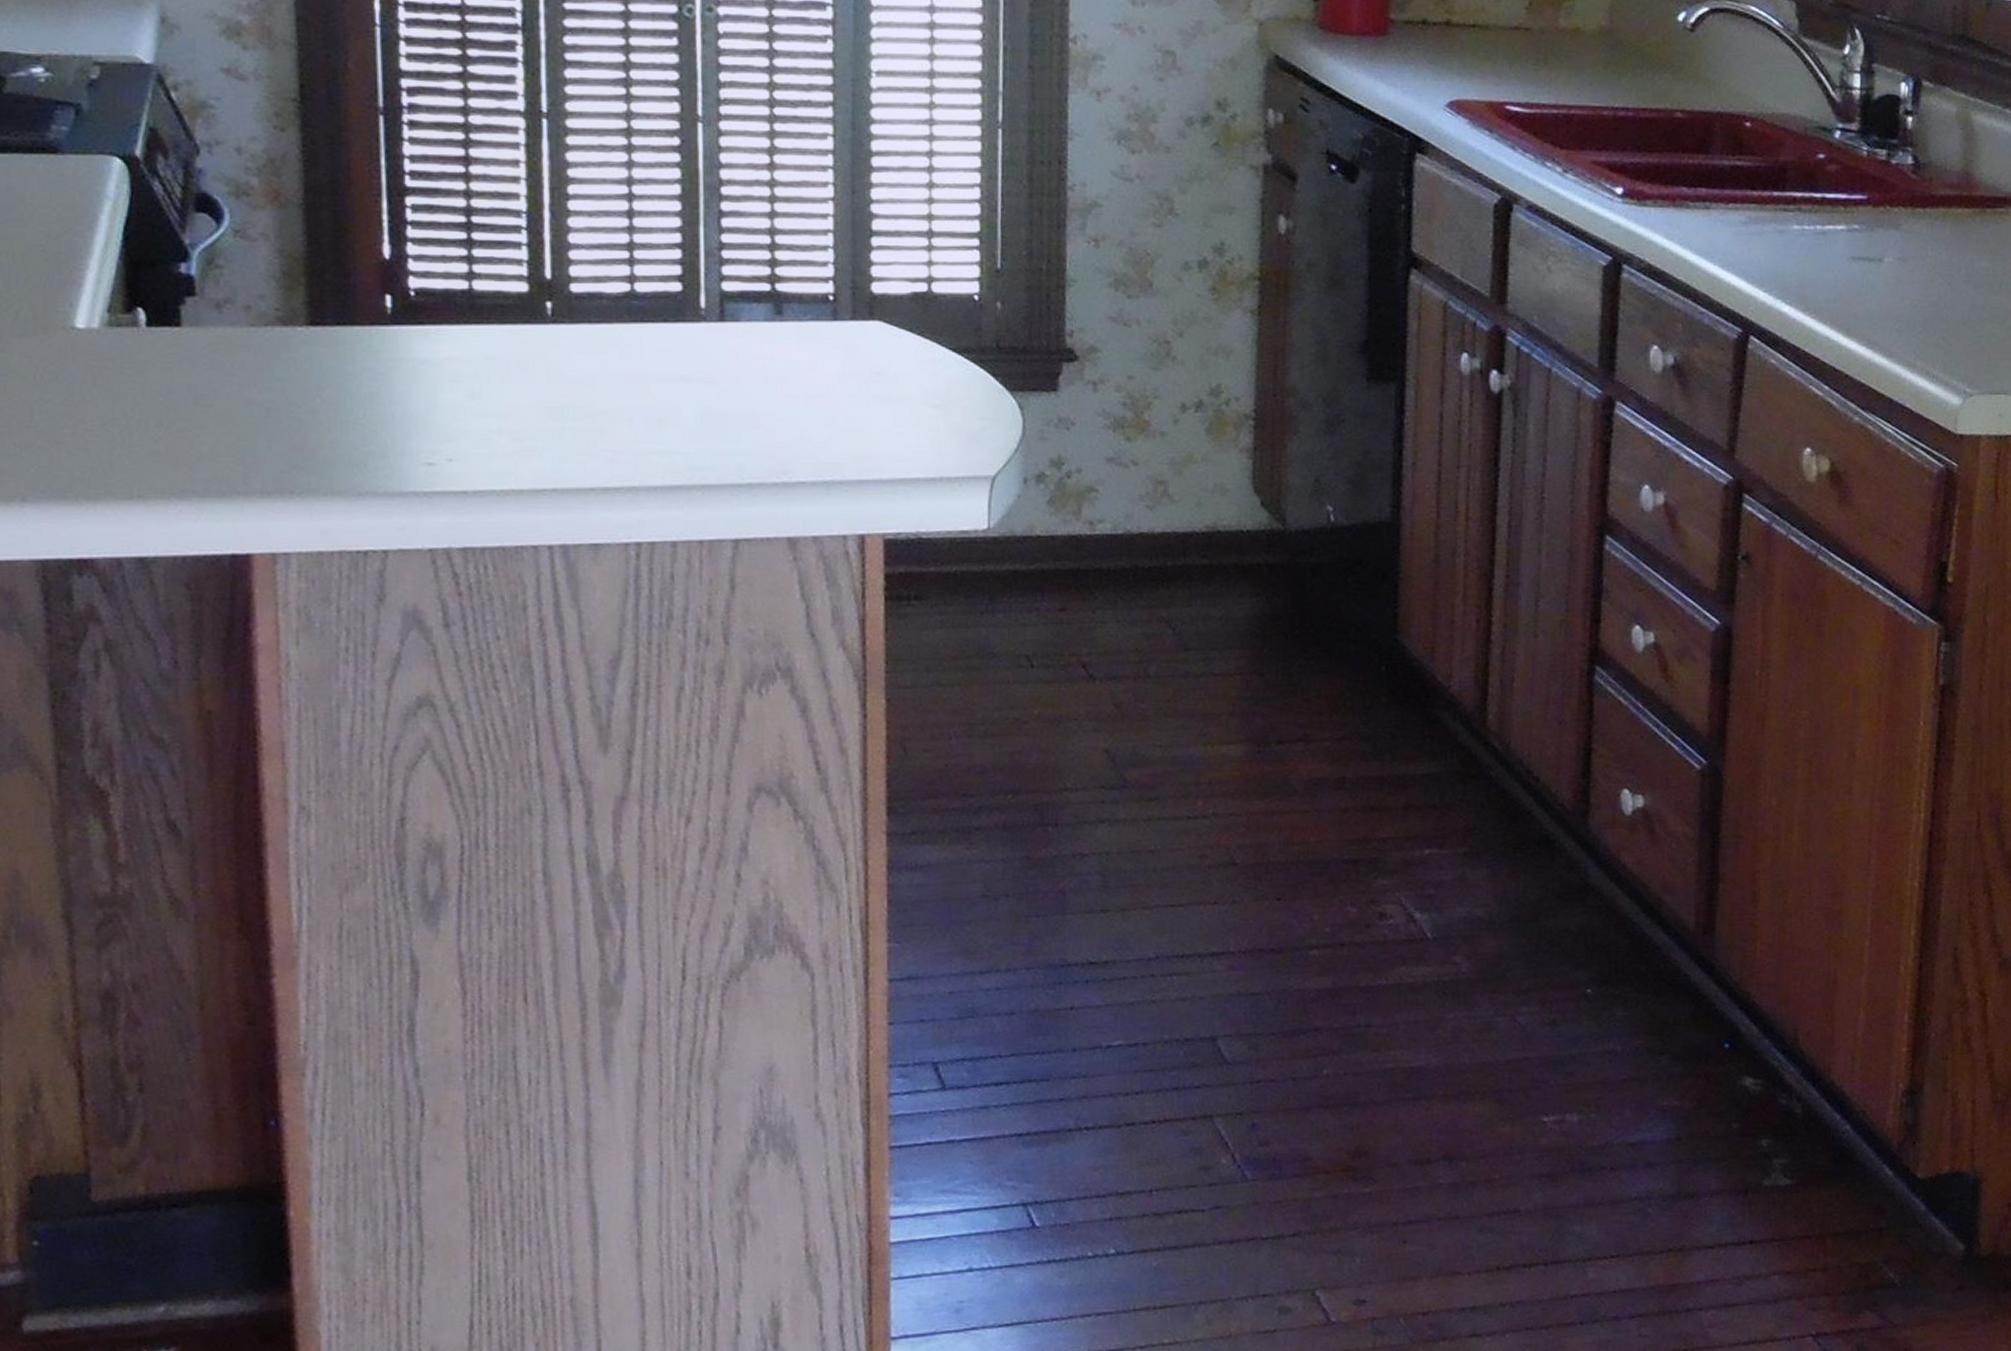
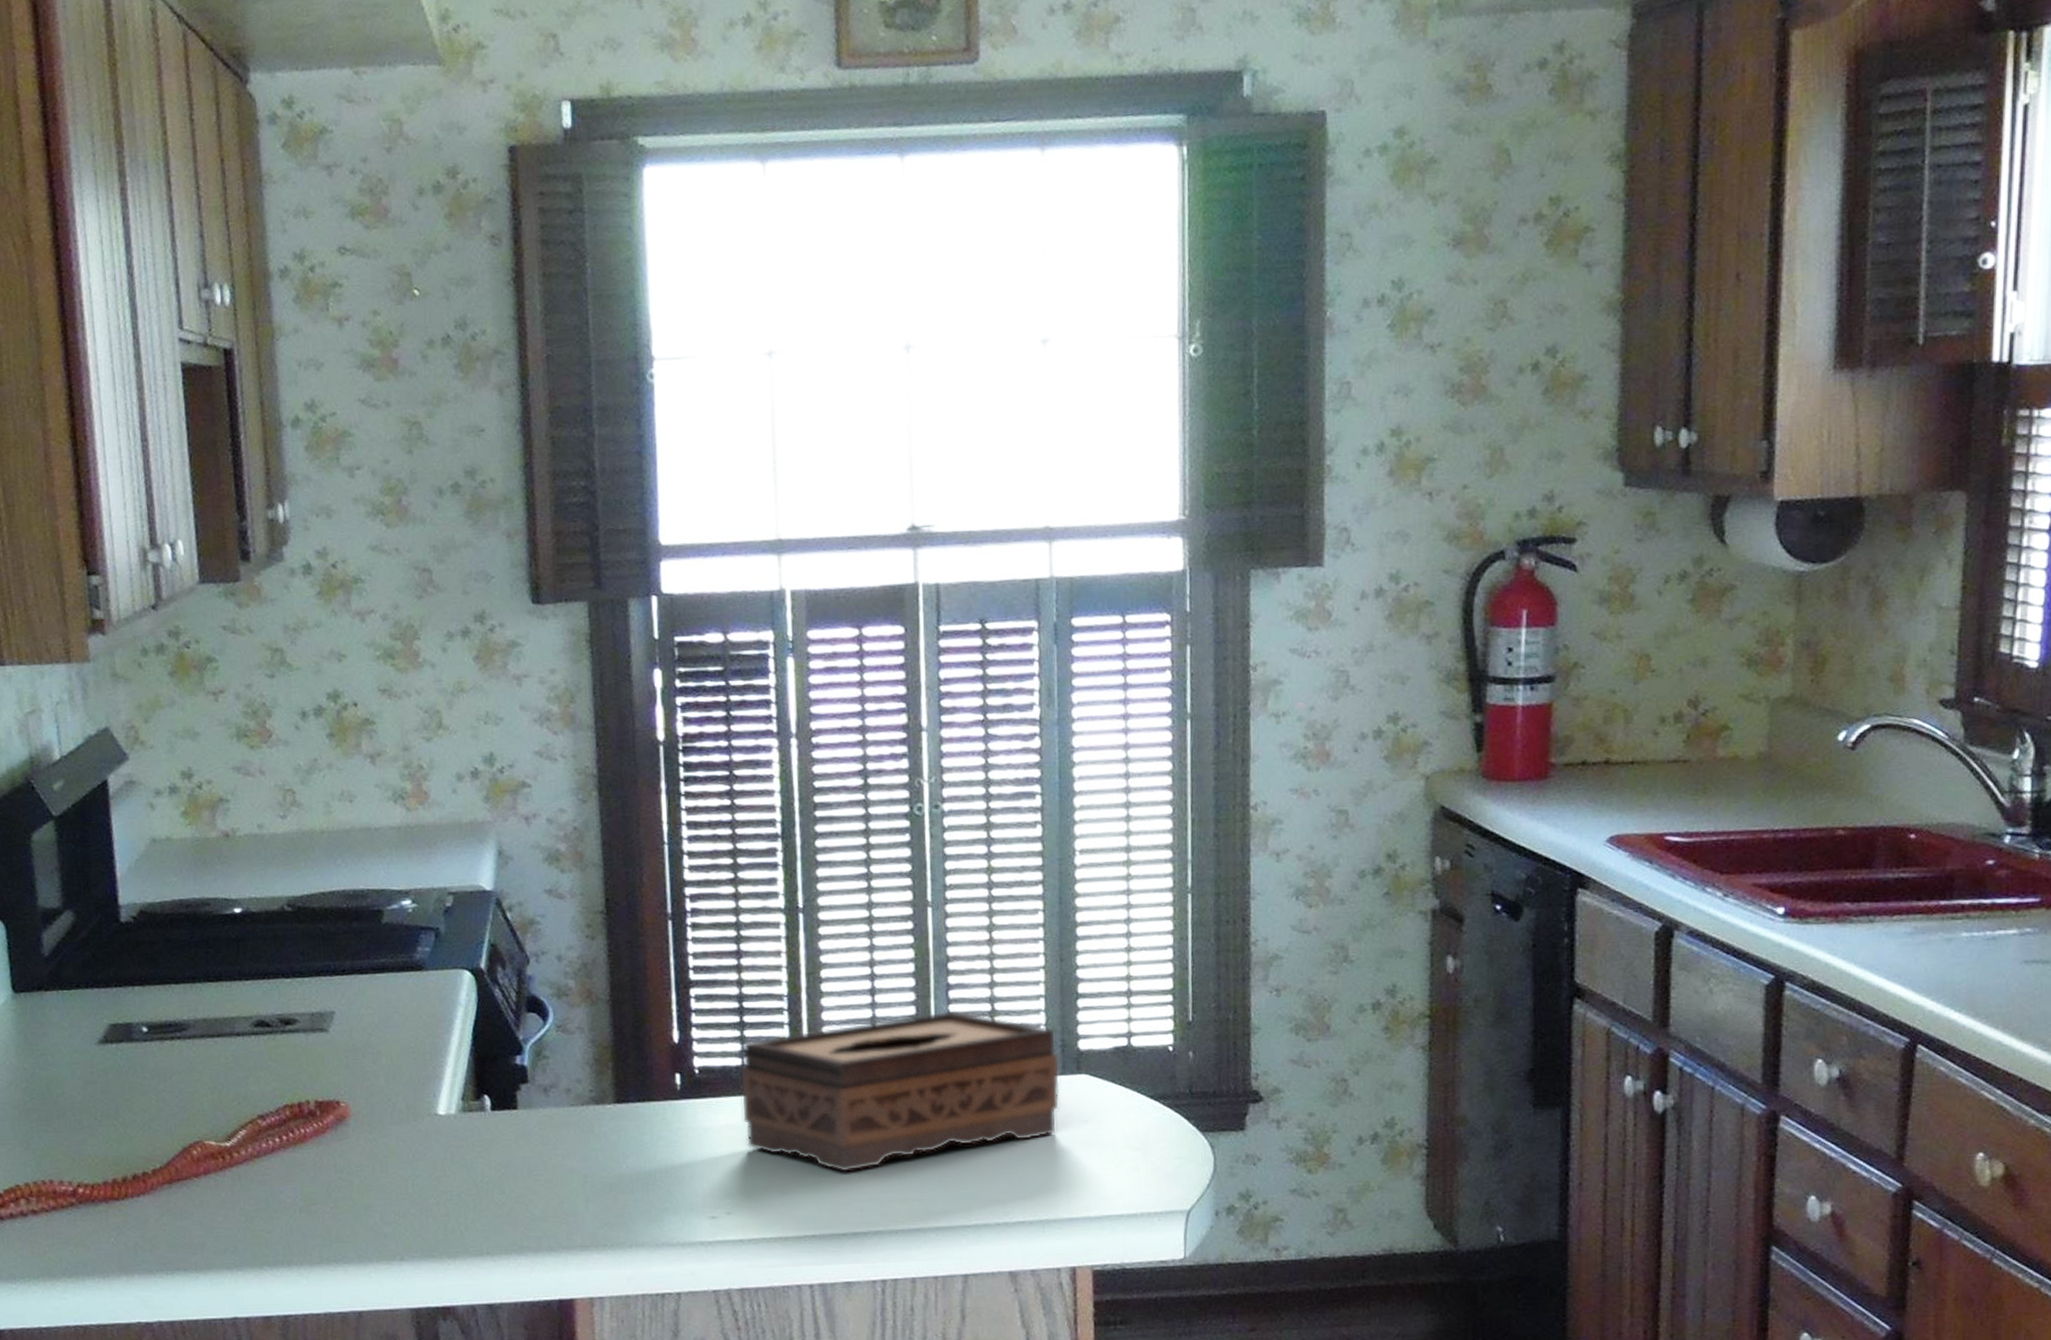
tissue box: none [466,240,850,419] -> present [740,1009,1060,1173]

